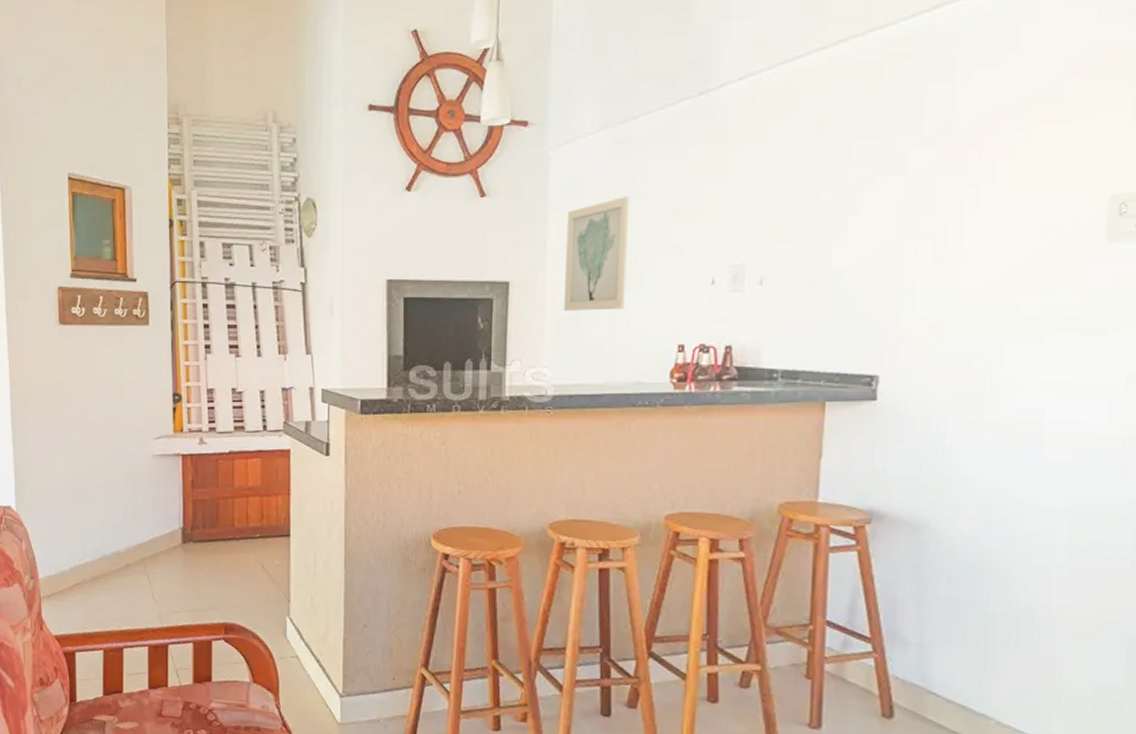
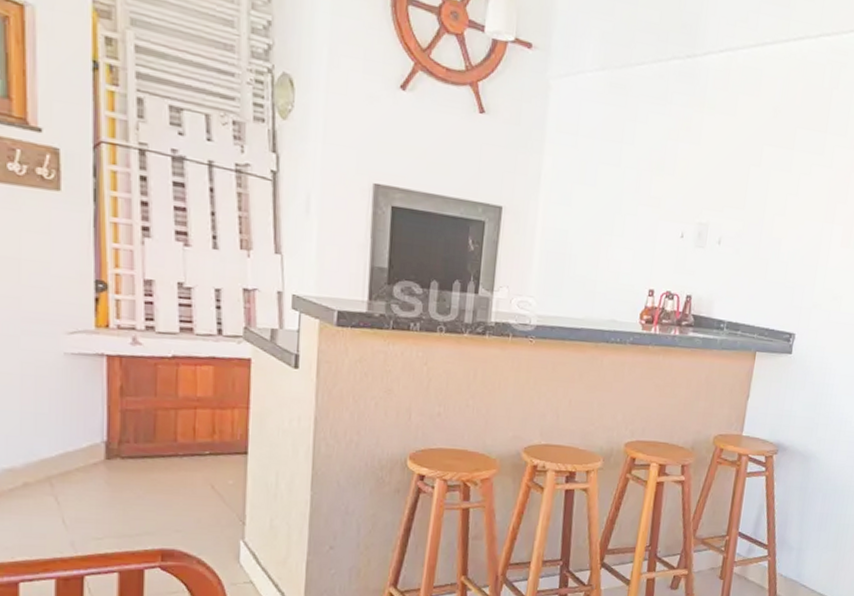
wall art: present [563,197,630,311] -> none [552,141,620,250]

